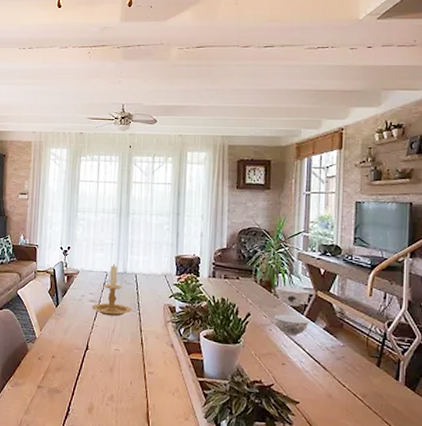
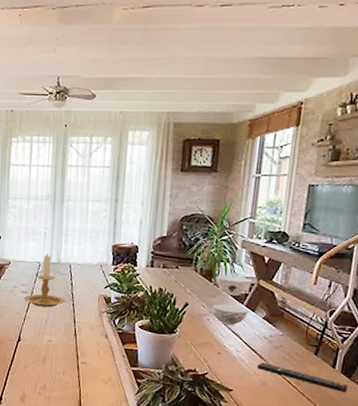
remote control: none [321,374,413,406] -> present [256,362,348,393]

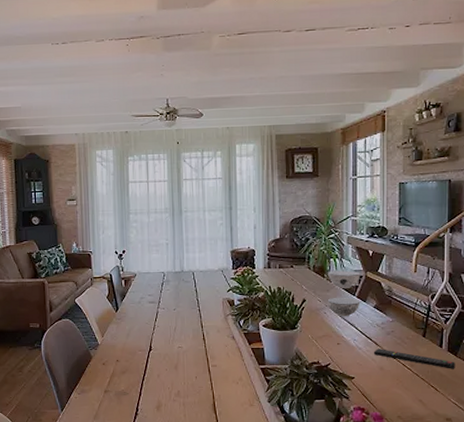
candle holder: present [23,254,65,308] -> none [151,263,192,315]

